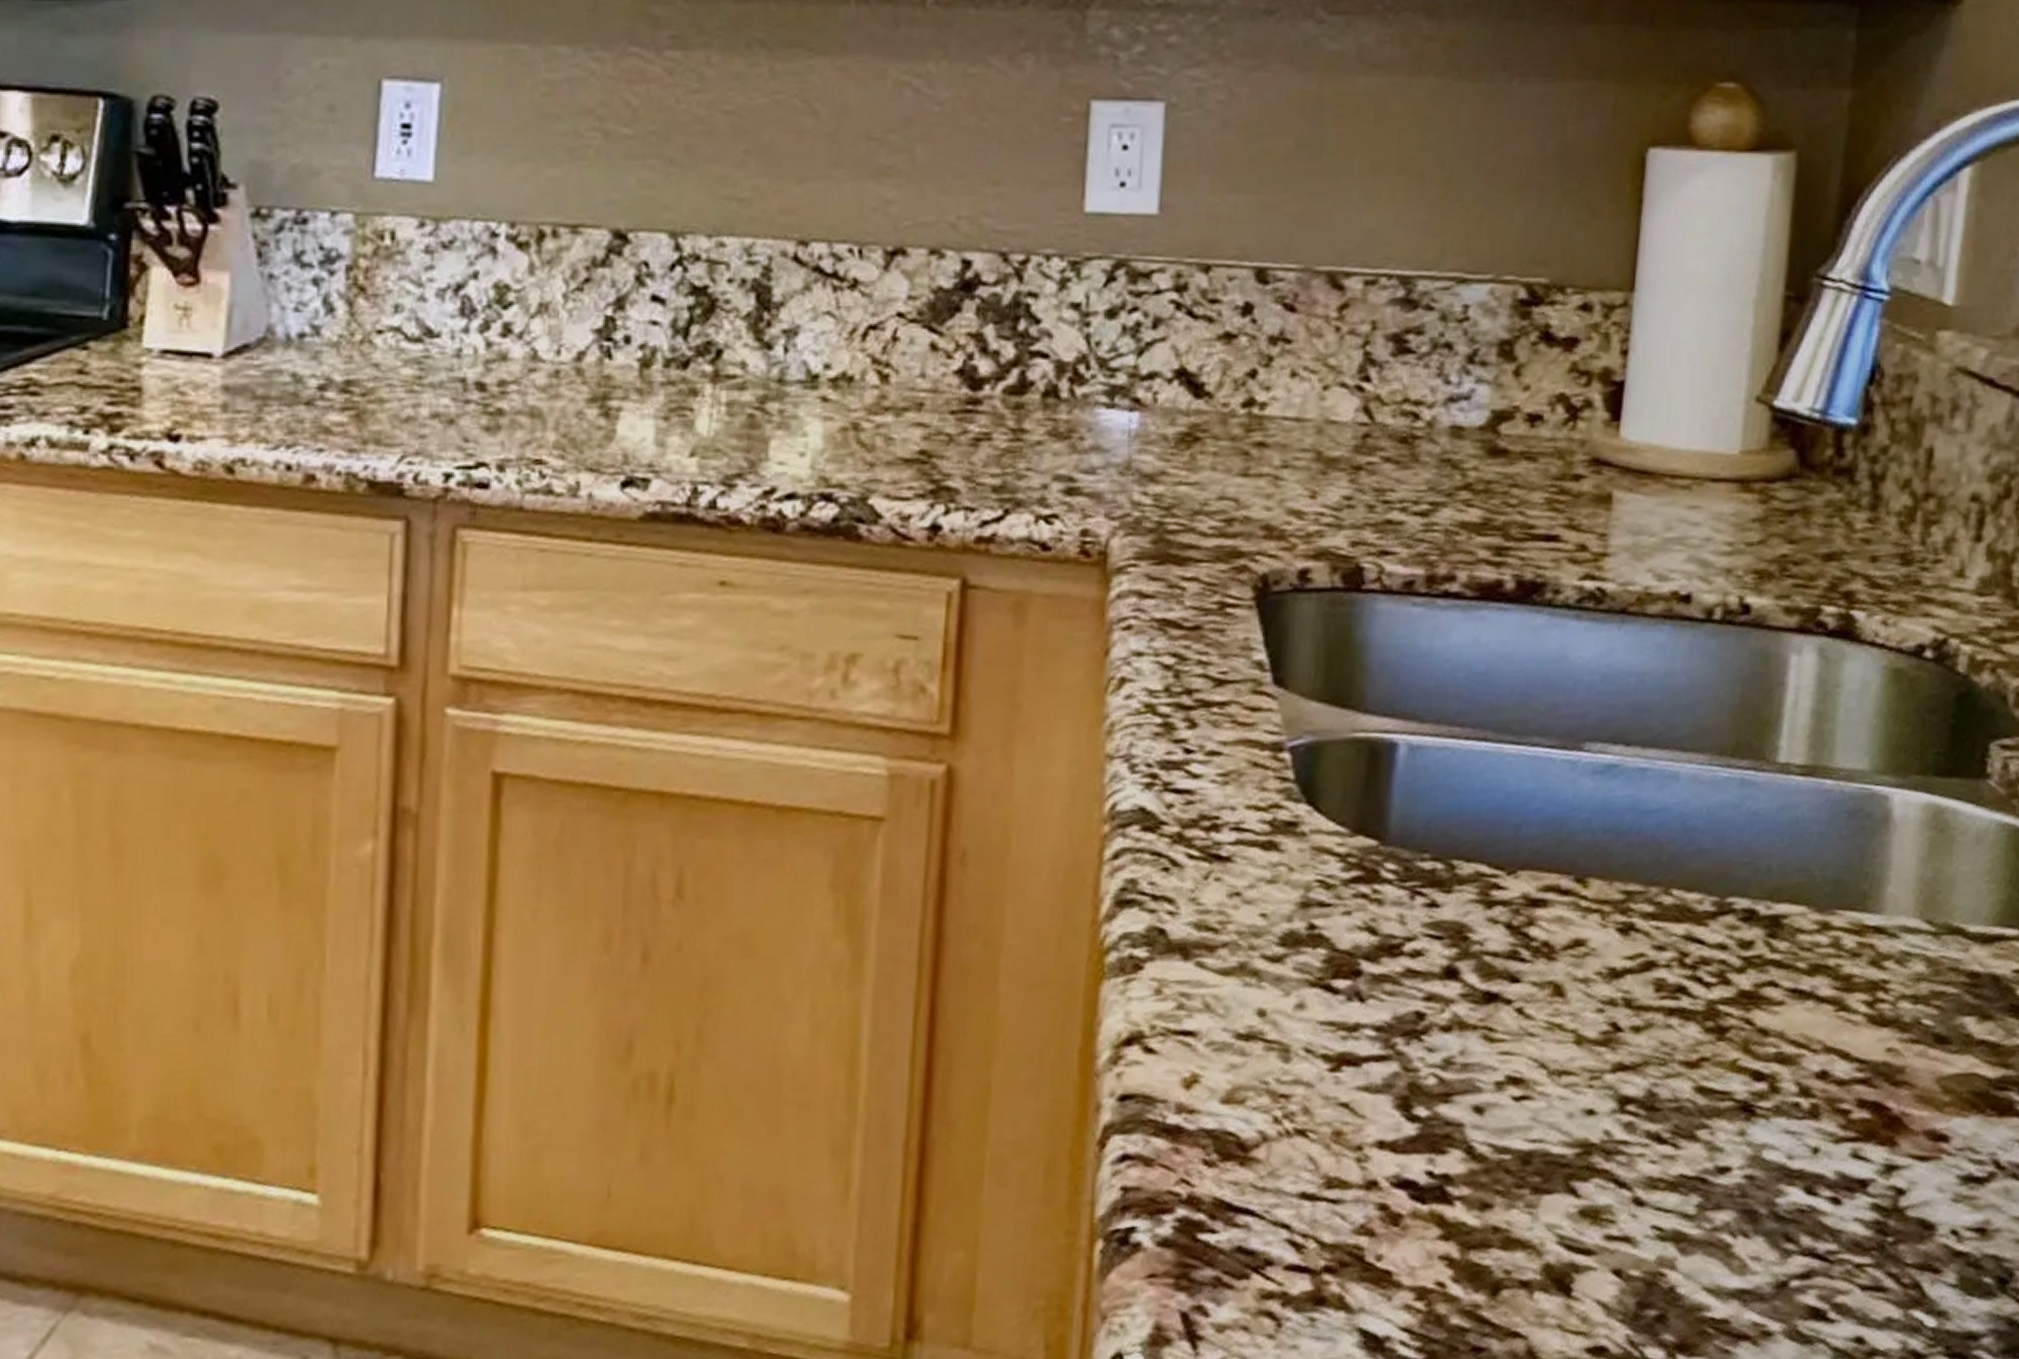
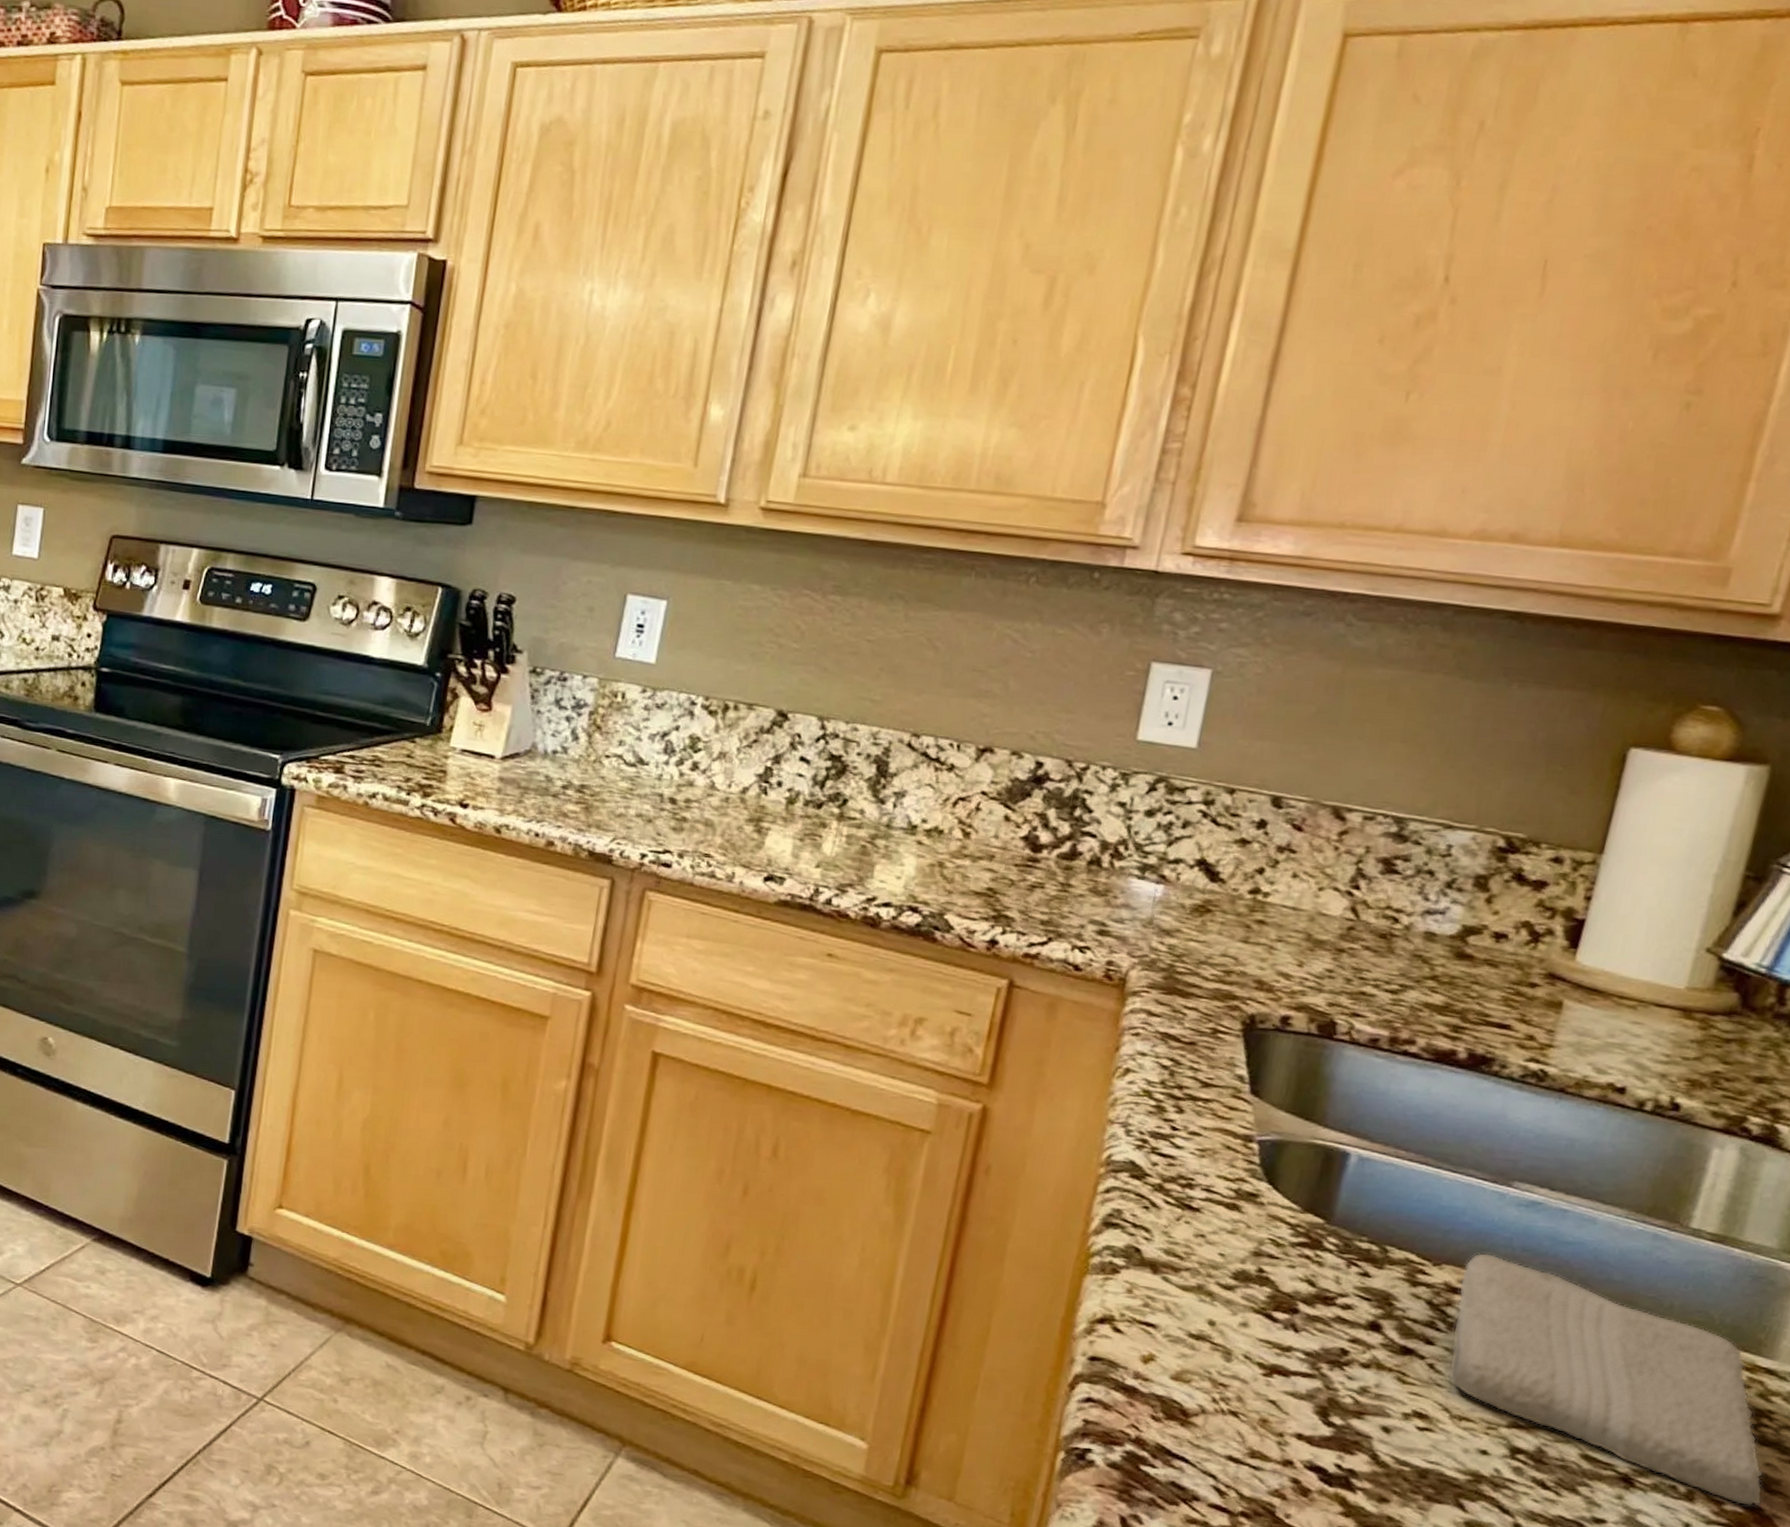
washcloth: none [1538,844,1889,1110] -> present [1447,1252,1764,1507]

